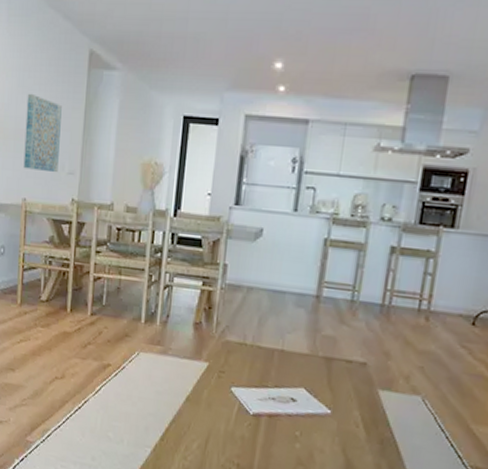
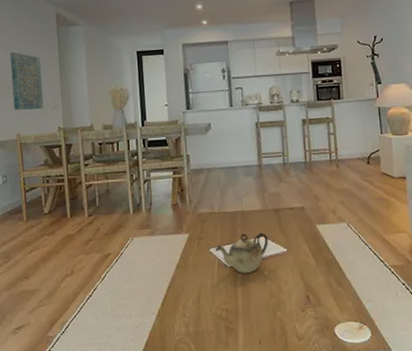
teapot: none [237,378,310,429] -> present [215,232,268,274]

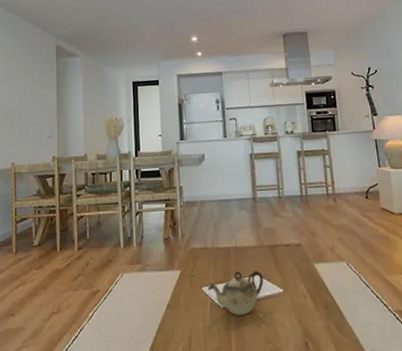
wall art: present [9,51,44,111] -> none [10,81,39,140]

